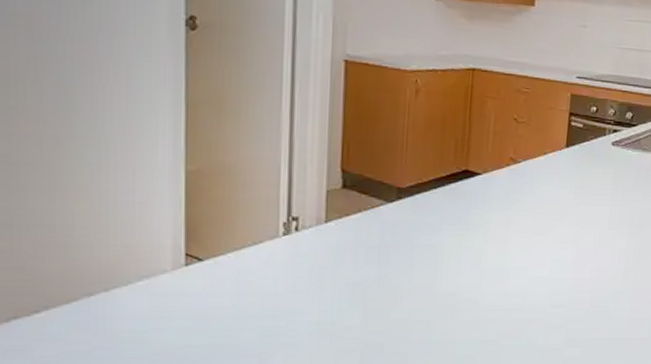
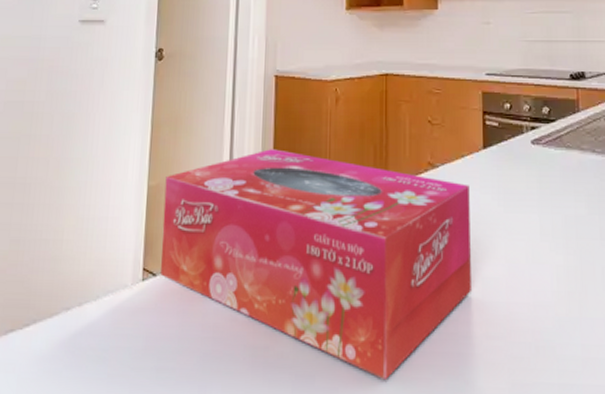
tissue box: none [207,137,549,344] -> present [160,149,471,381]

